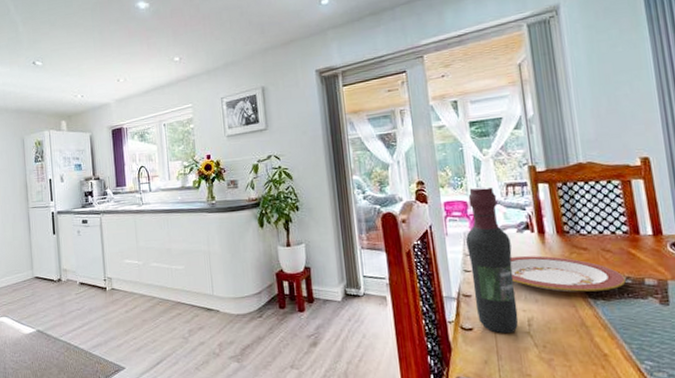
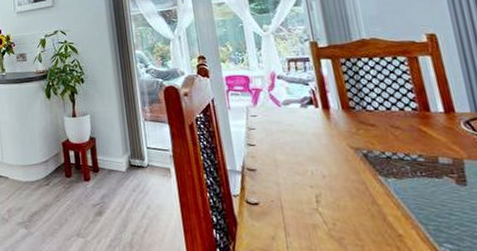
wine bottle: present [466,186,519,334] -> none [249,62,306,210]
plate: present [510,255,626,292] -> none [294,130,418,169]

